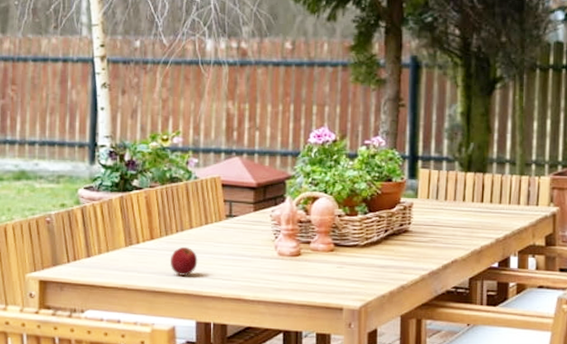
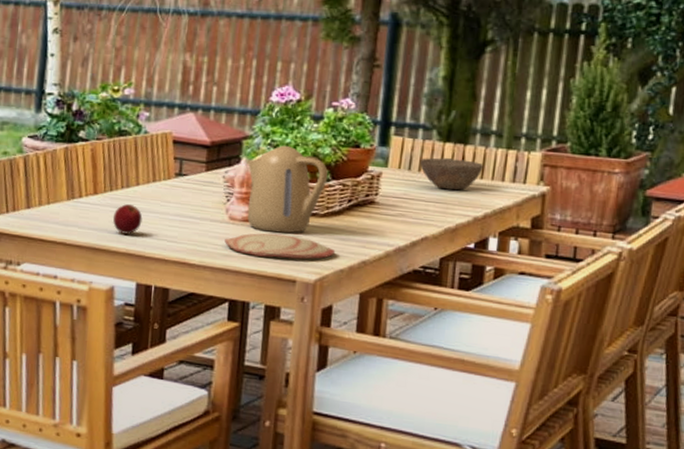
plate: none [276,265,377,288] -> present [225,233,336,259]
kettle: none [291,183,366,265] -> present [247,145,329,233]
bowl: none [445,186,502,216] -> present [419,158,484,191]

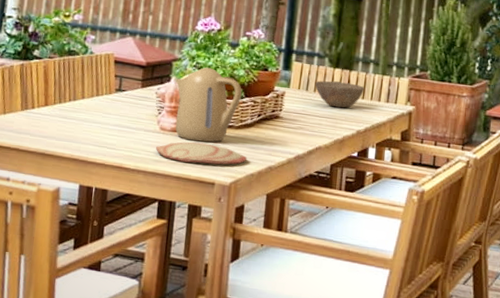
apple: present [112,204,143,235] -> none [60,115,87,142]

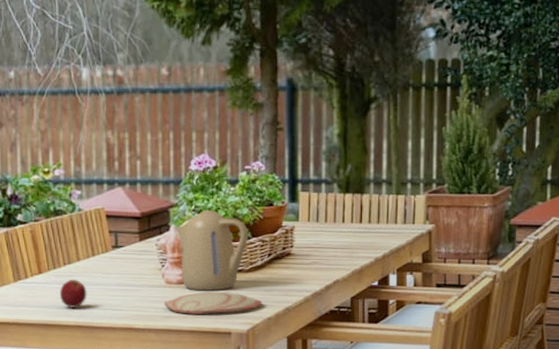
apple: none [60,115,87,142] -> present [59,280,87,308]
bowl: present [315,80,365,108] -> none [325,208,379,236]

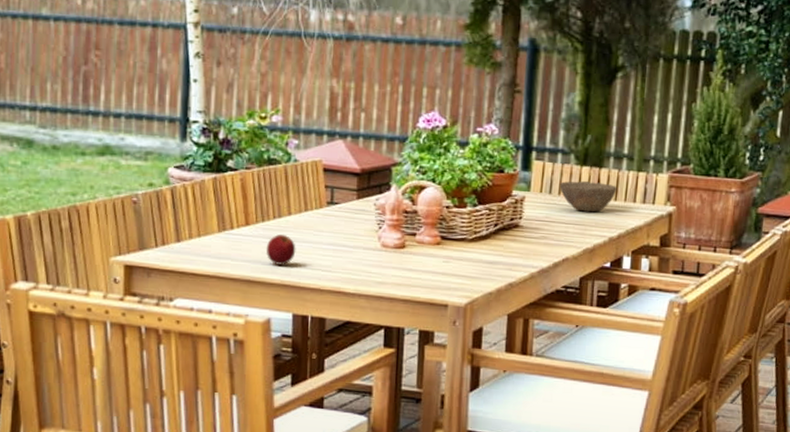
plate: present [164,292,263,314] -> none [378,259,484,284]
kettle: present [175,210,249,291] -> none [397,171,475,259]
bowl: none [325,208,379,236] -> present [559,181,617,212]

